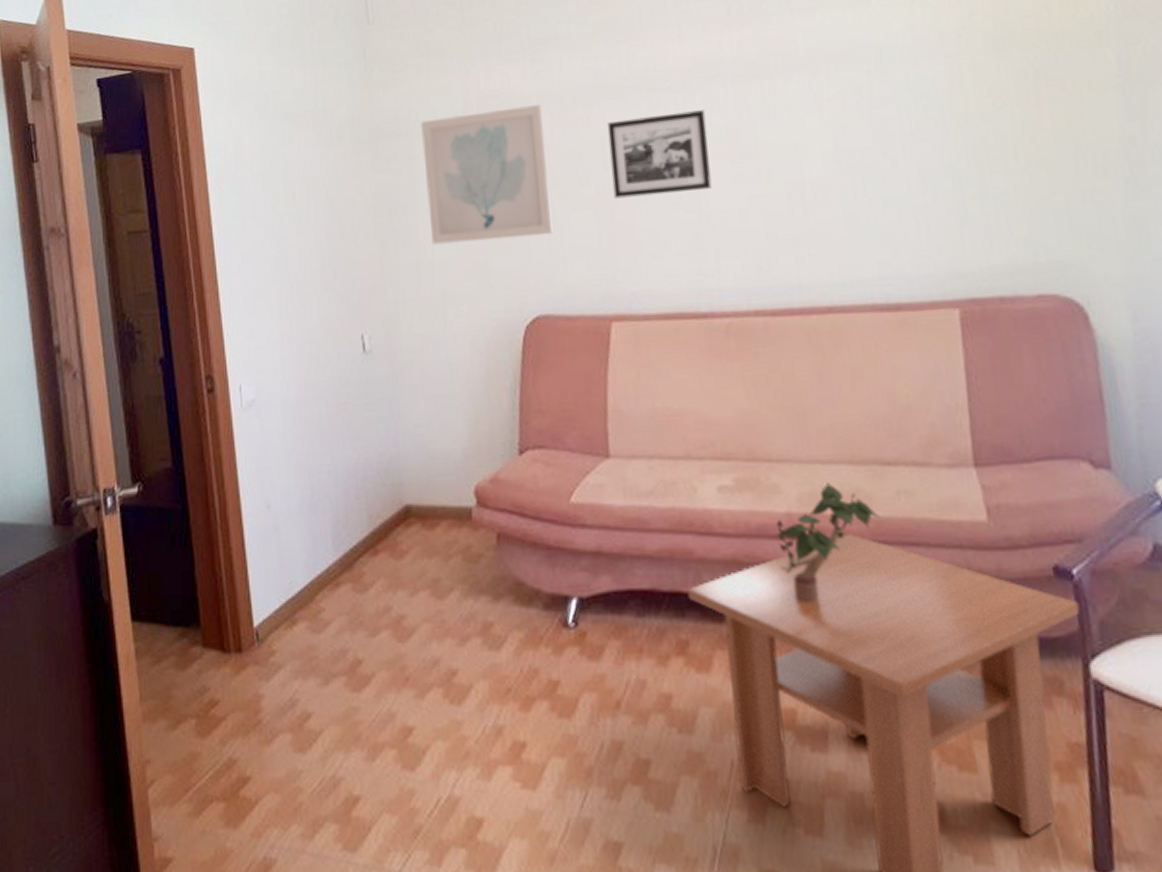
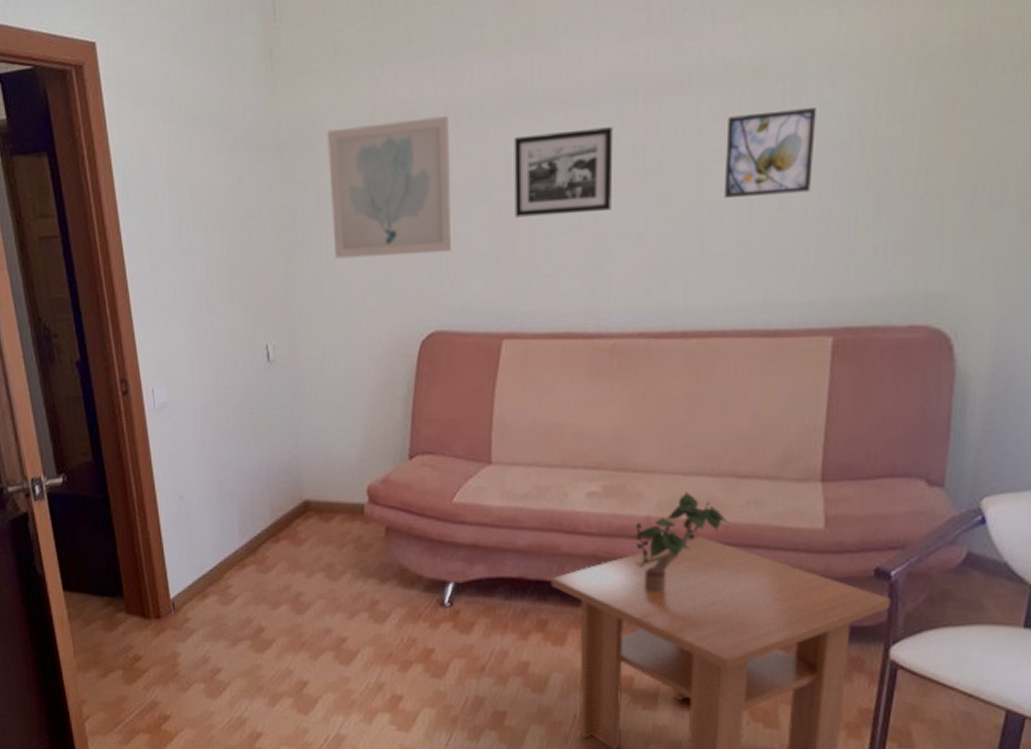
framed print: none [817,86,911,173] -> present [724,108,816,198]

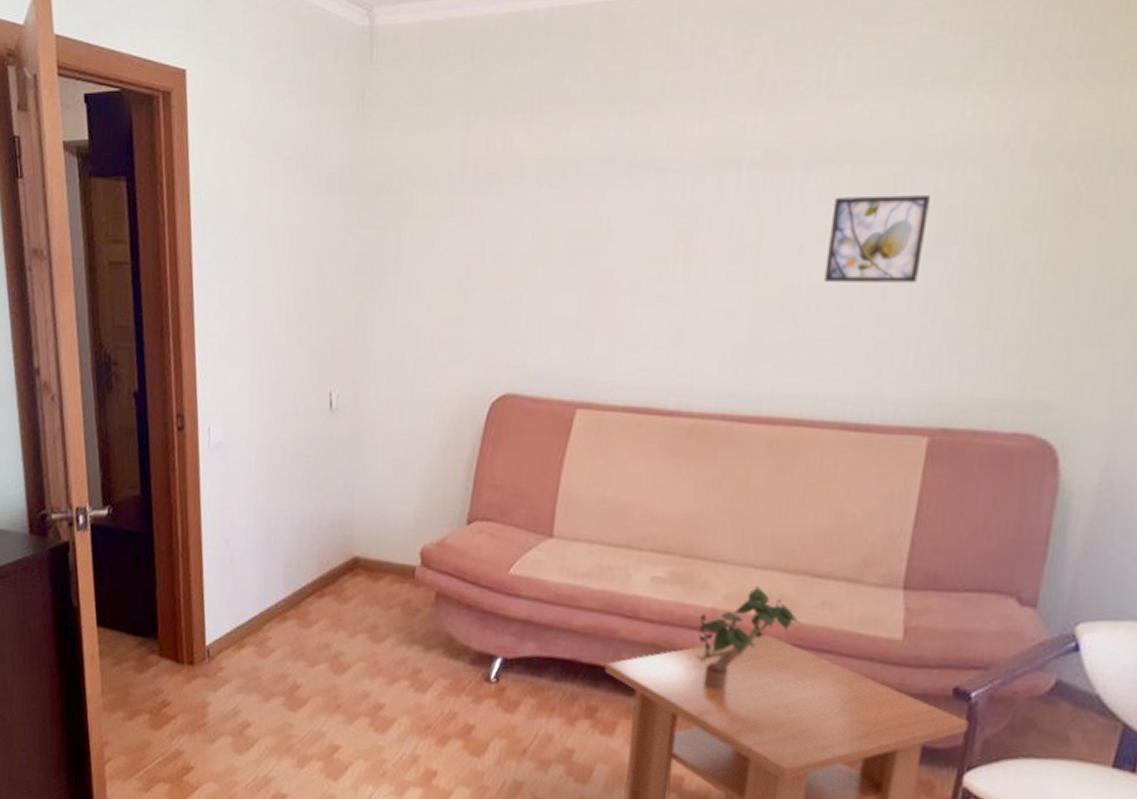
wall art: present [326,116,453,259] -> none [409,173,541,314]
picture frame: present [514,127,613,218] -> none [601,198,713,285]

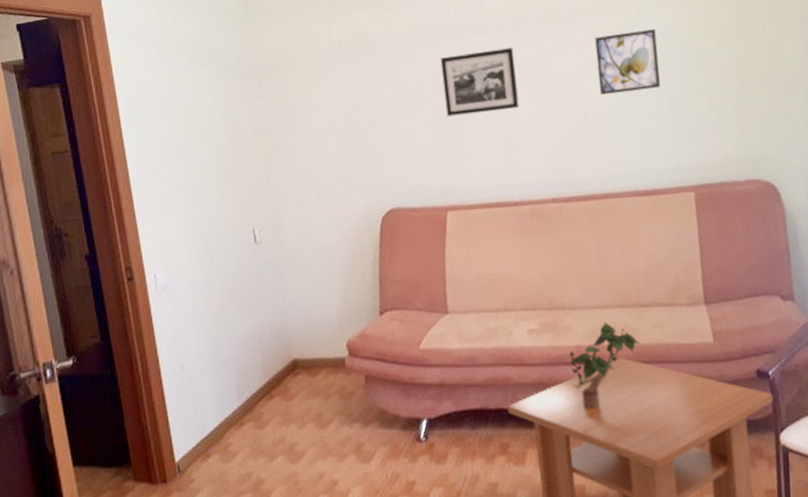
picture frame: none [601,198,713,285] -> present [440,47,519,117]

